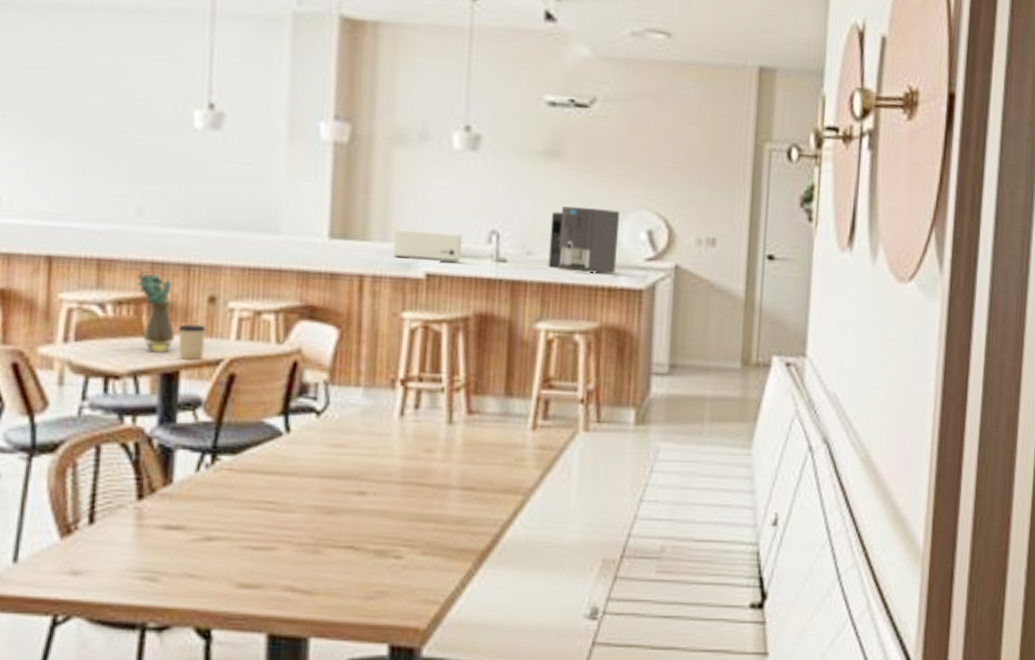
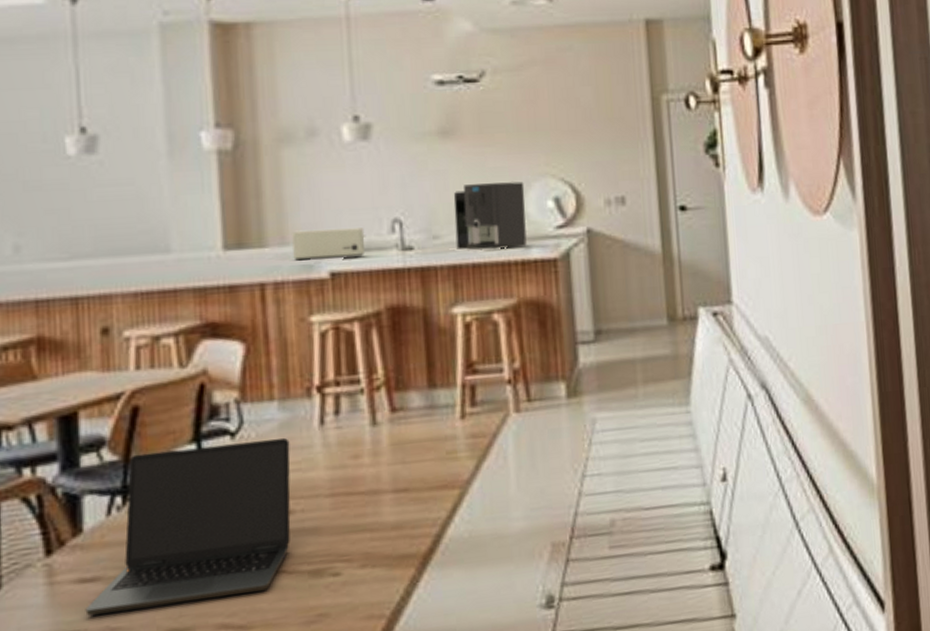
vase: present [137,268,176,353] -> none [21,309,70,396]
laptop: none [167,418,370,562] -> present [85,438,291,616]
cup: present [177,323,207,360] -> none [71,358,103,399]

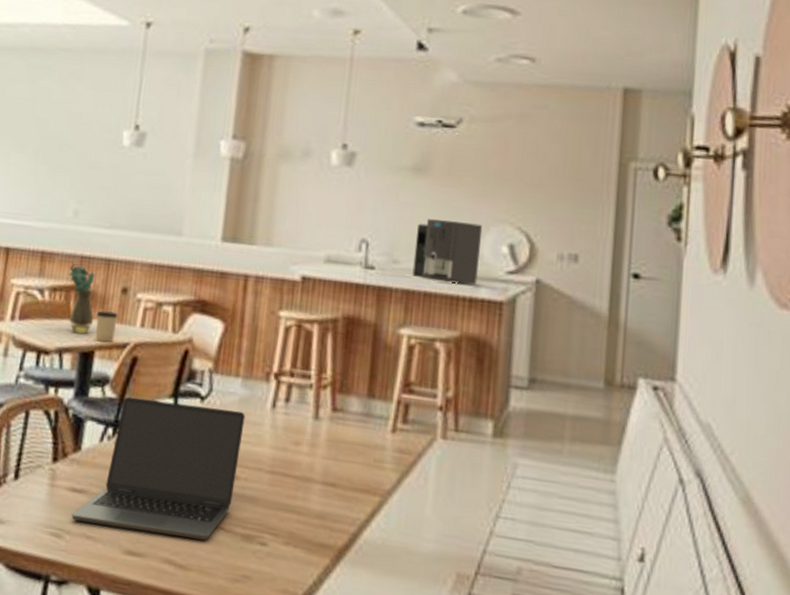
vase: none [21,309,70,396] -> present [68,261,96,334]
cup: none [71,358,103,399] -> present [95,310,118,342]
toaster: present [292,228,366,262] -> none [274,235,336,268]

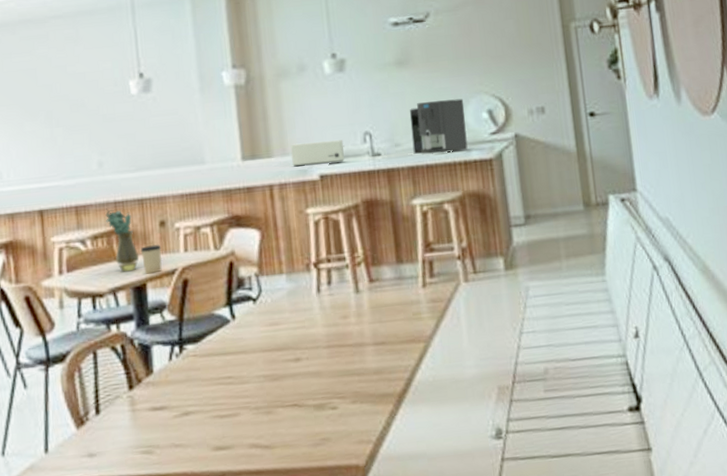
laptop: present [71,396,245,540] -> none [157,303,300,435]
toaster: none [274,235,336,268] -> present [291,140,345,168]

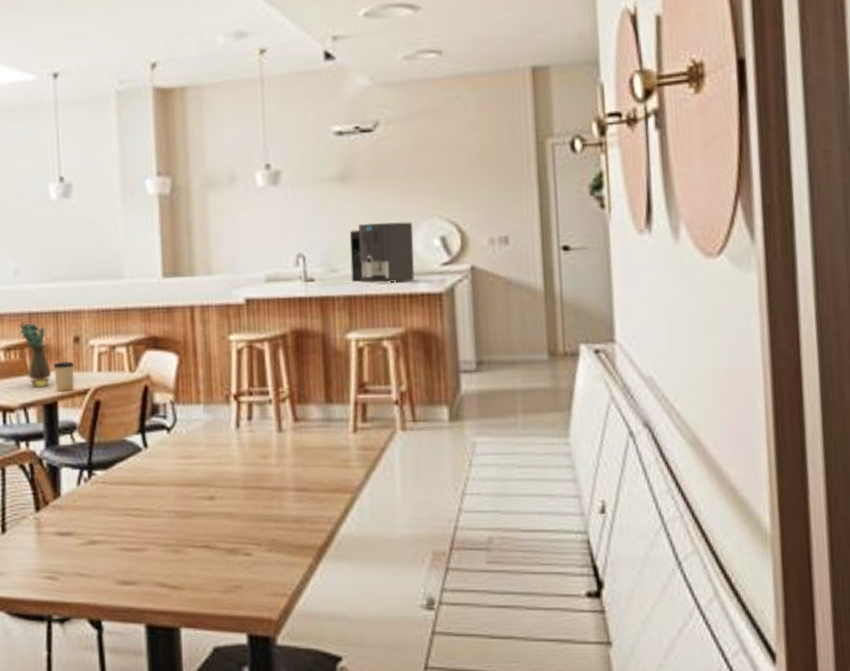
toaster: present [291,140,345,168] -> none [215,261,275,289]

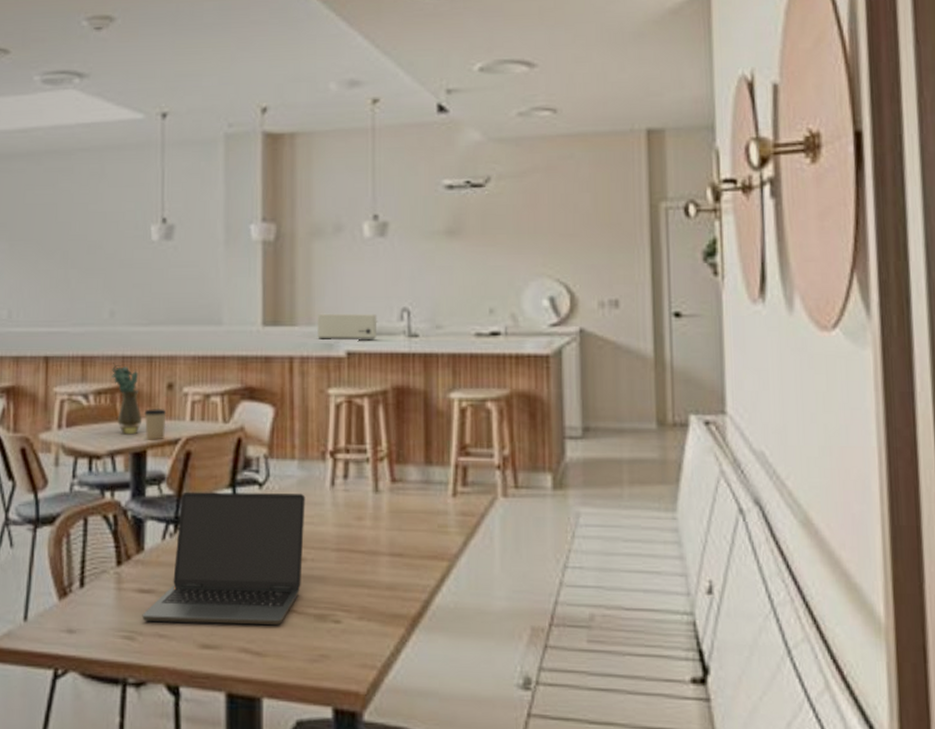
laptop: none [62,436,213,561] -> present [142,492,305,625]
toaster: none [215,261,275,289] -> present [317,313,377,341]
coffee machine: present [349,222,415,284] -> none [456,280,522,342]

